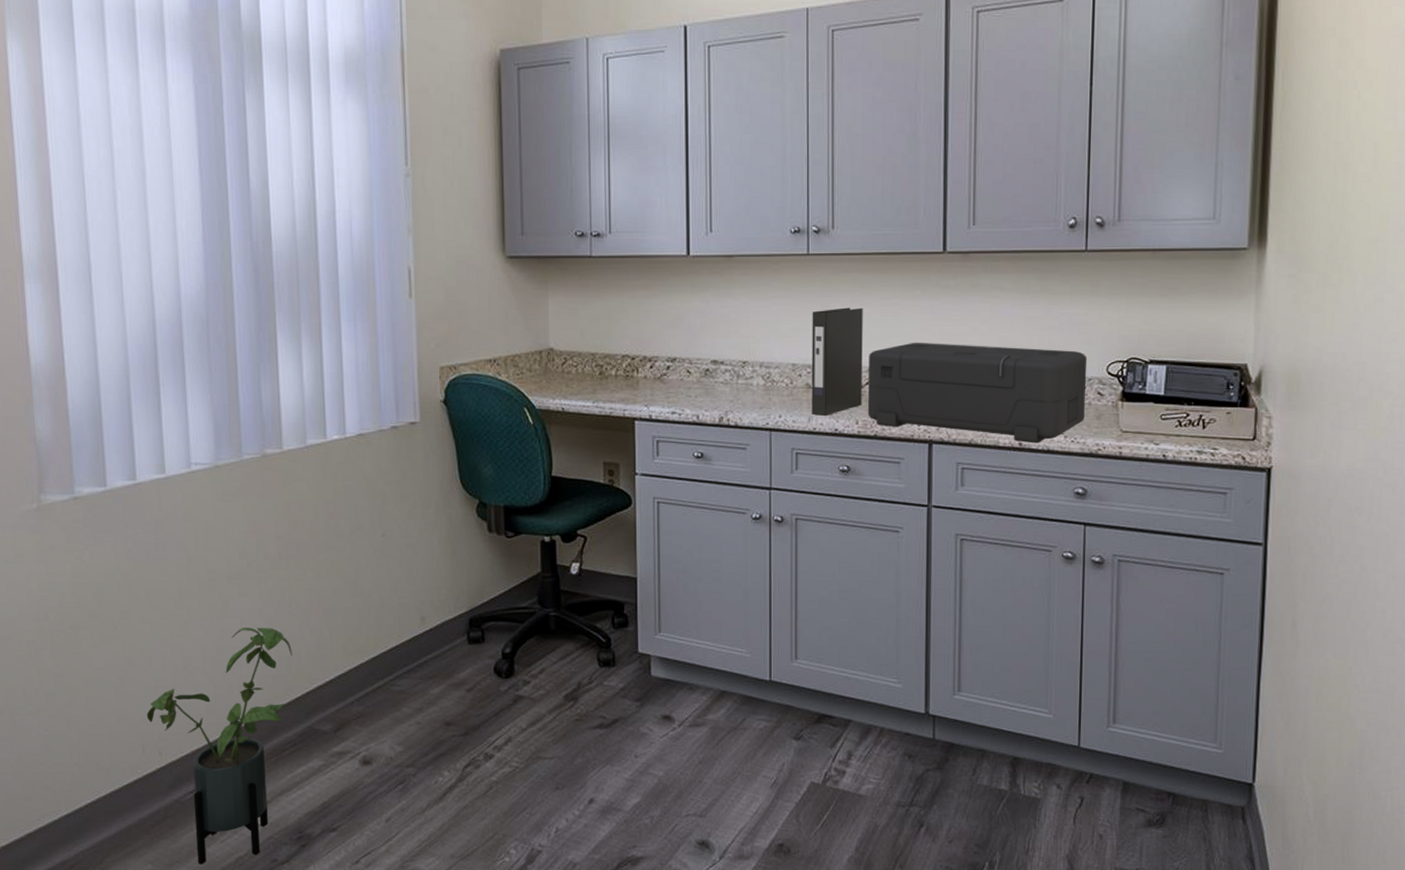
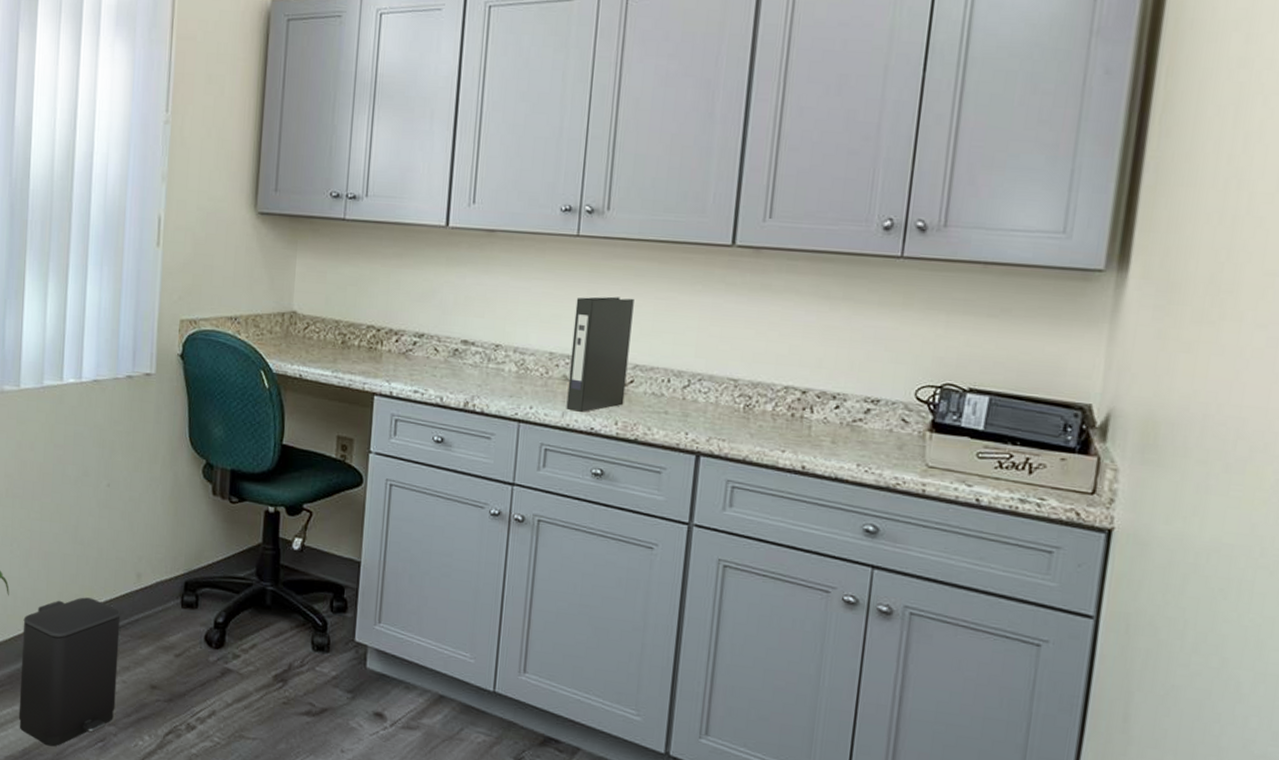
pedal bin: none [309,647,412,796] -> present [18,597,121,746]
storage case: present [868,342,1088,444] -> none [630,341,893,469]

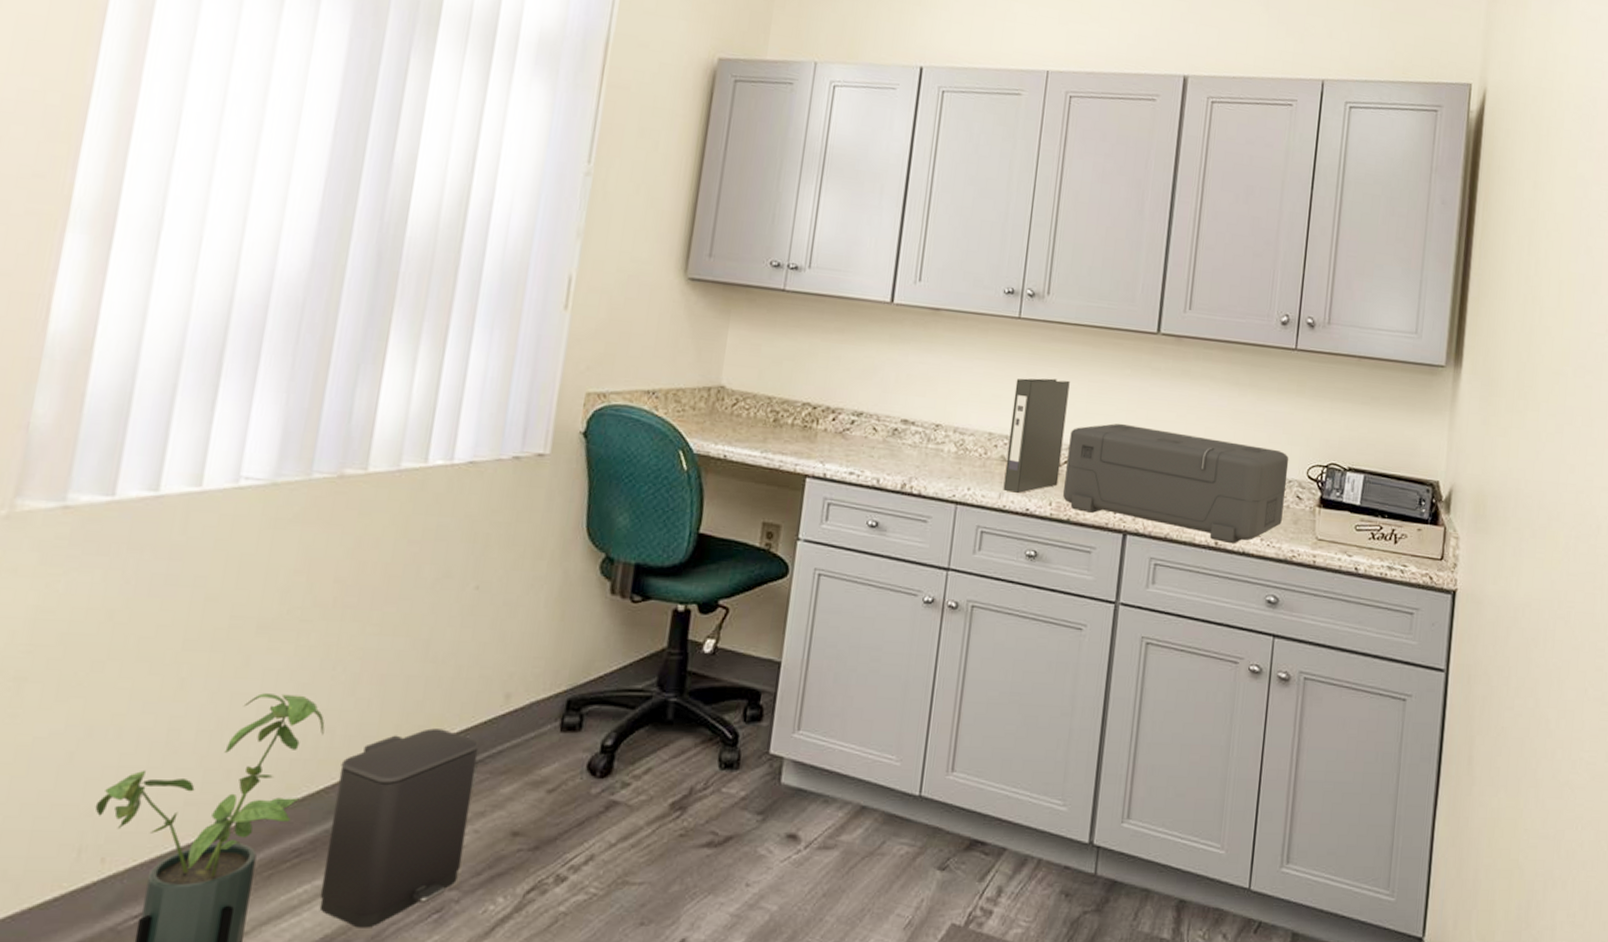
storage case: none [630,341,893,469] -> present [1063,423,1289,544]

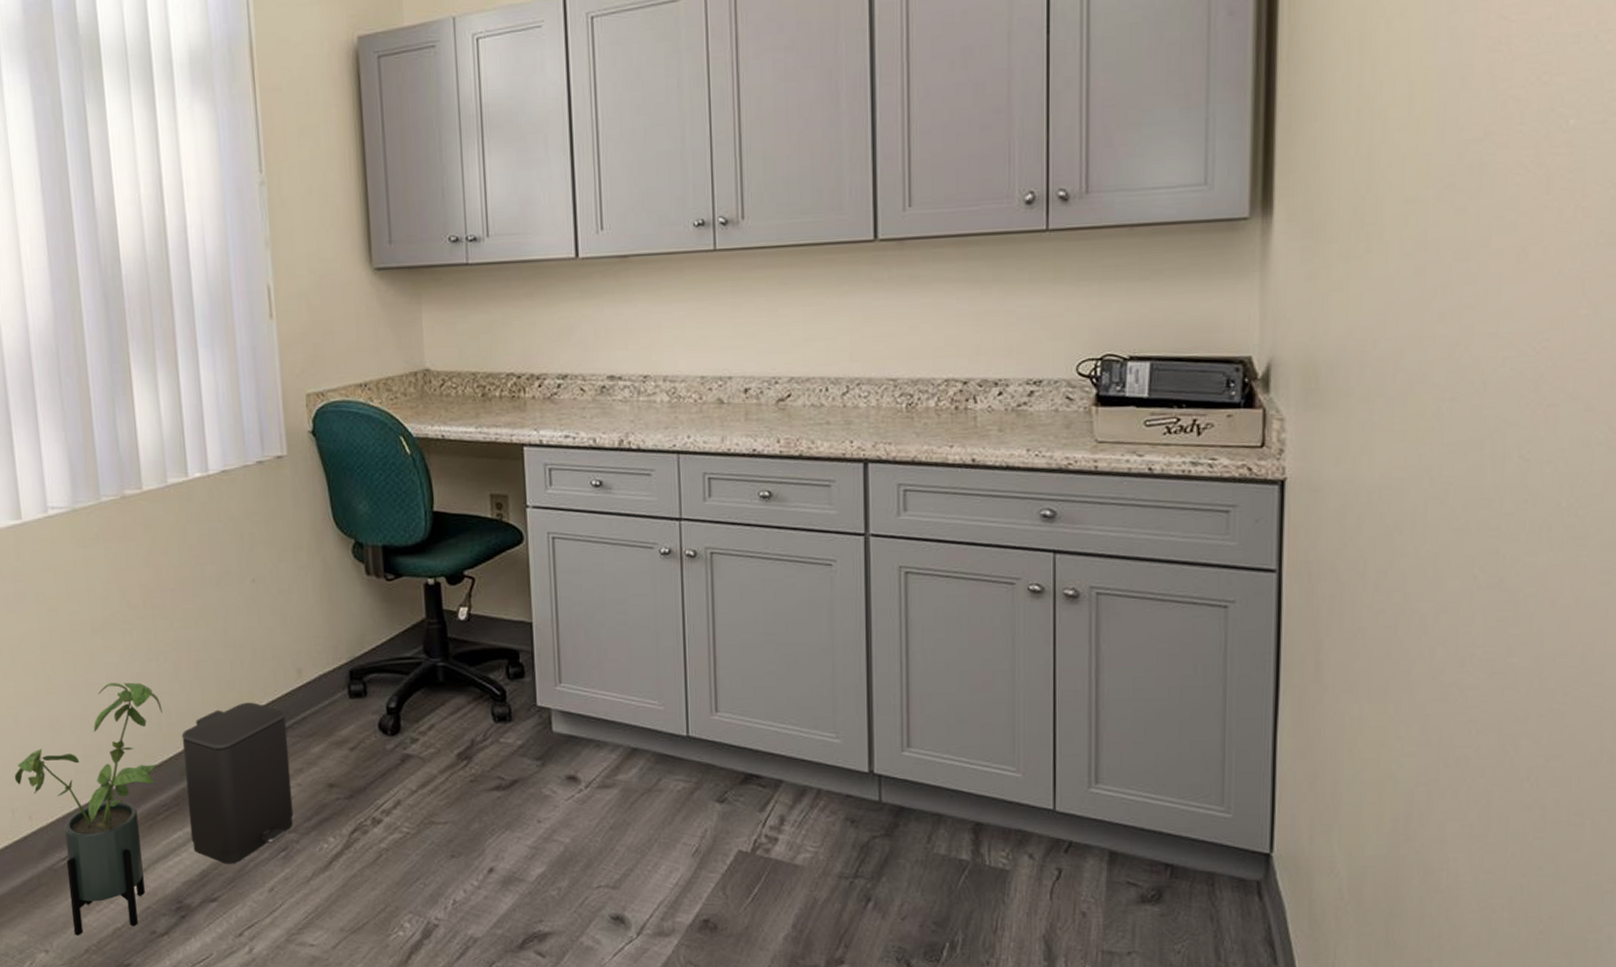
binder: present [1003,378,1070,494] -> none [721,308,784,436]
storage case: present [1063,423,1289,544] -> none [790,345,1052,459]

